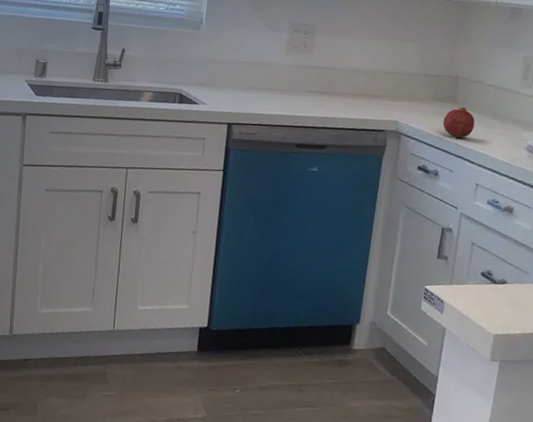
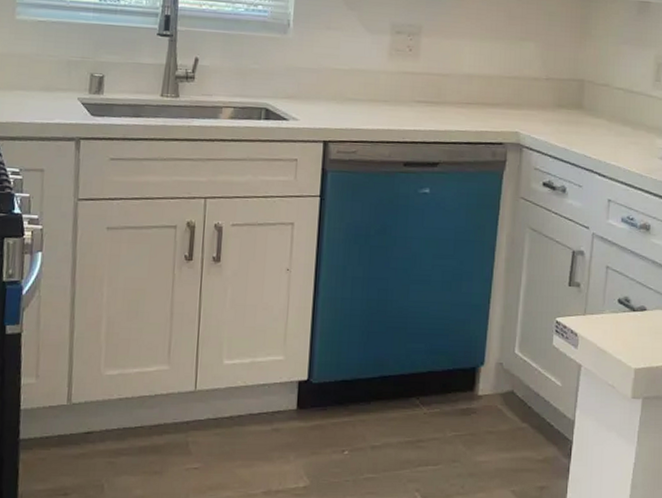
fruit: present [443,107,475,138] -> none [569,114,604,149]

